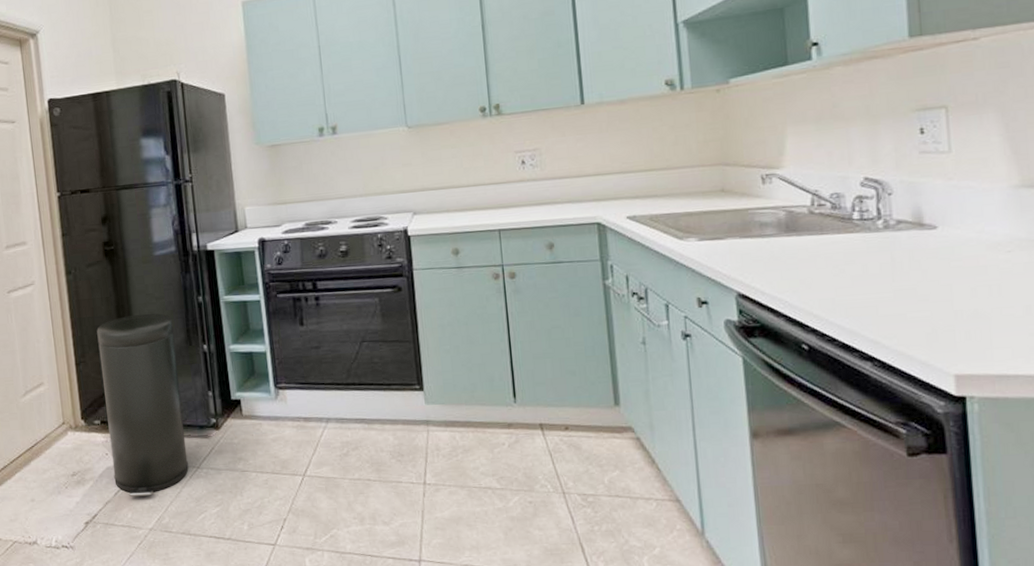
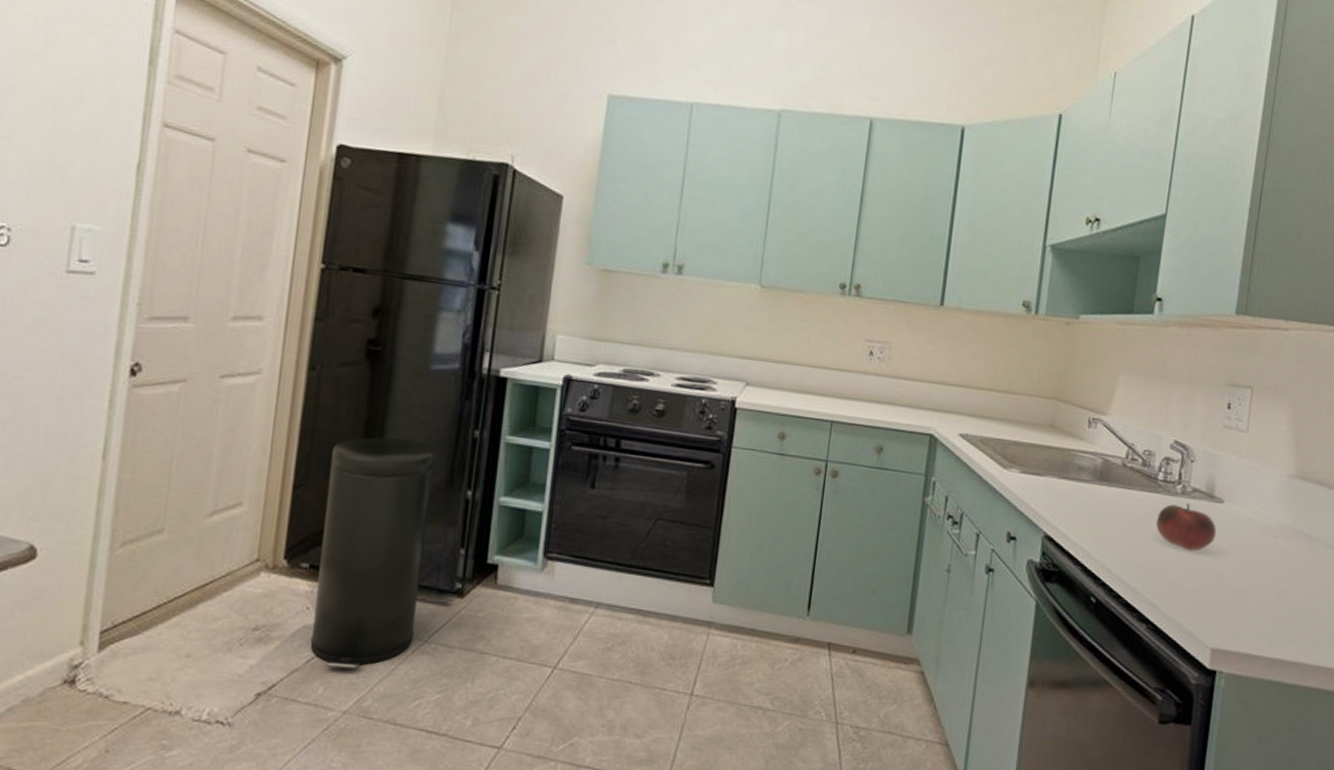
fruit: none [860,236,935,284] -> present [1156,503,1217,553]

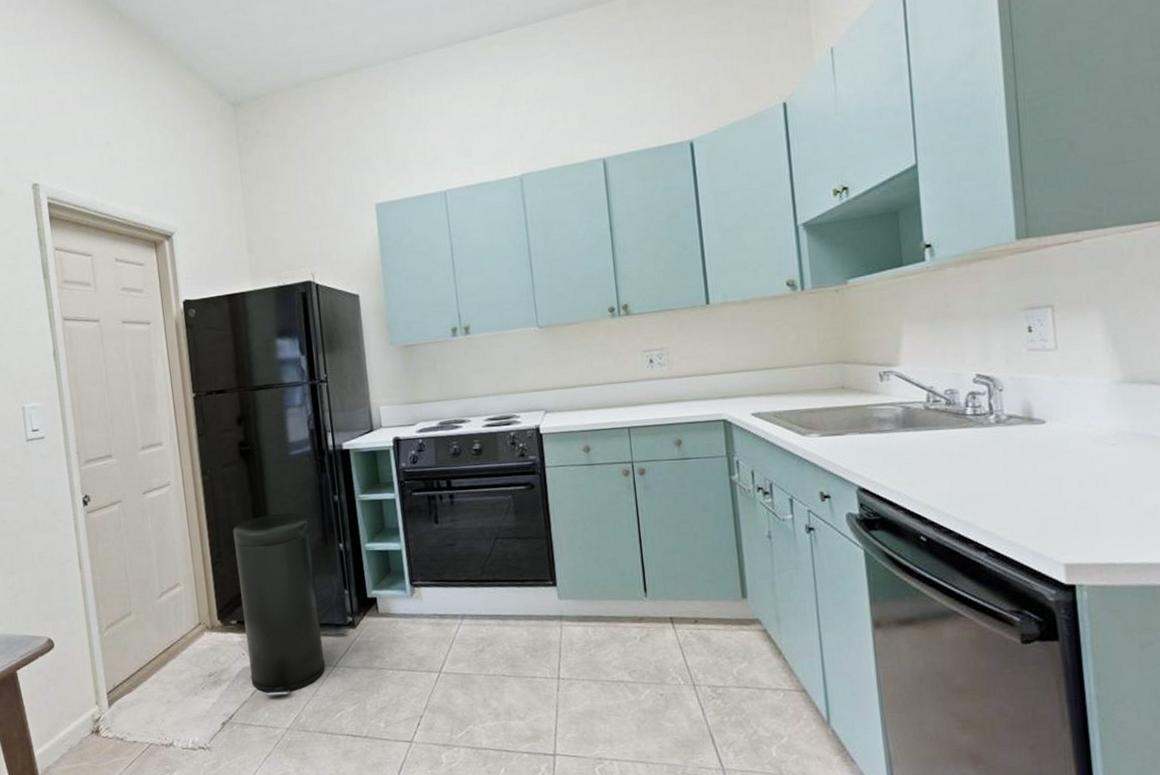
fruit: present [1156,503,1217,553] -> none [974,431,1045,477]

